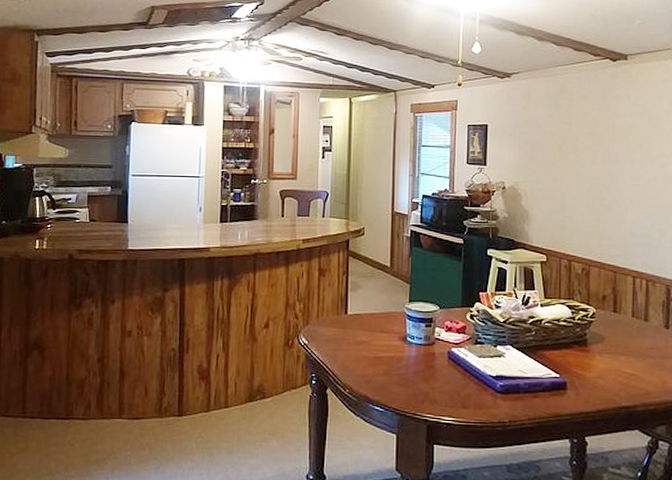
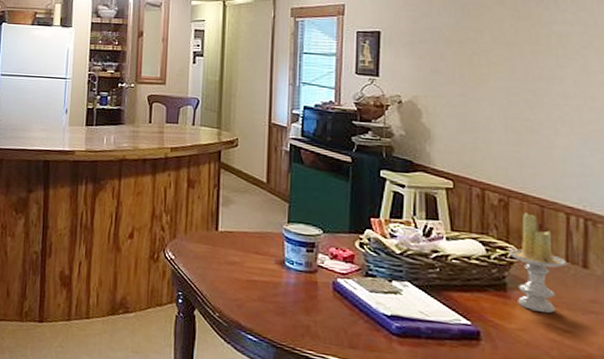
candle: none [589,279,633,361] -> present [508,213,567,313]

